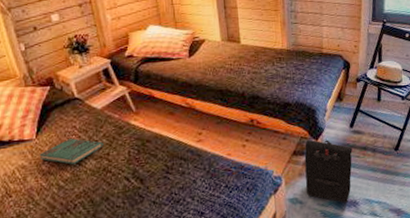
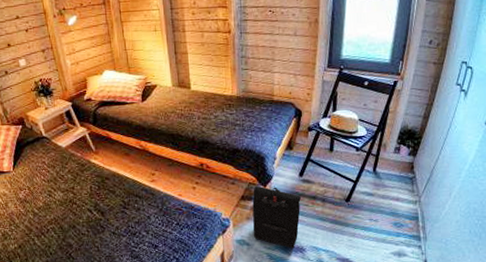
book: present [39,138,103,164] -> none [16,172,69,195]

